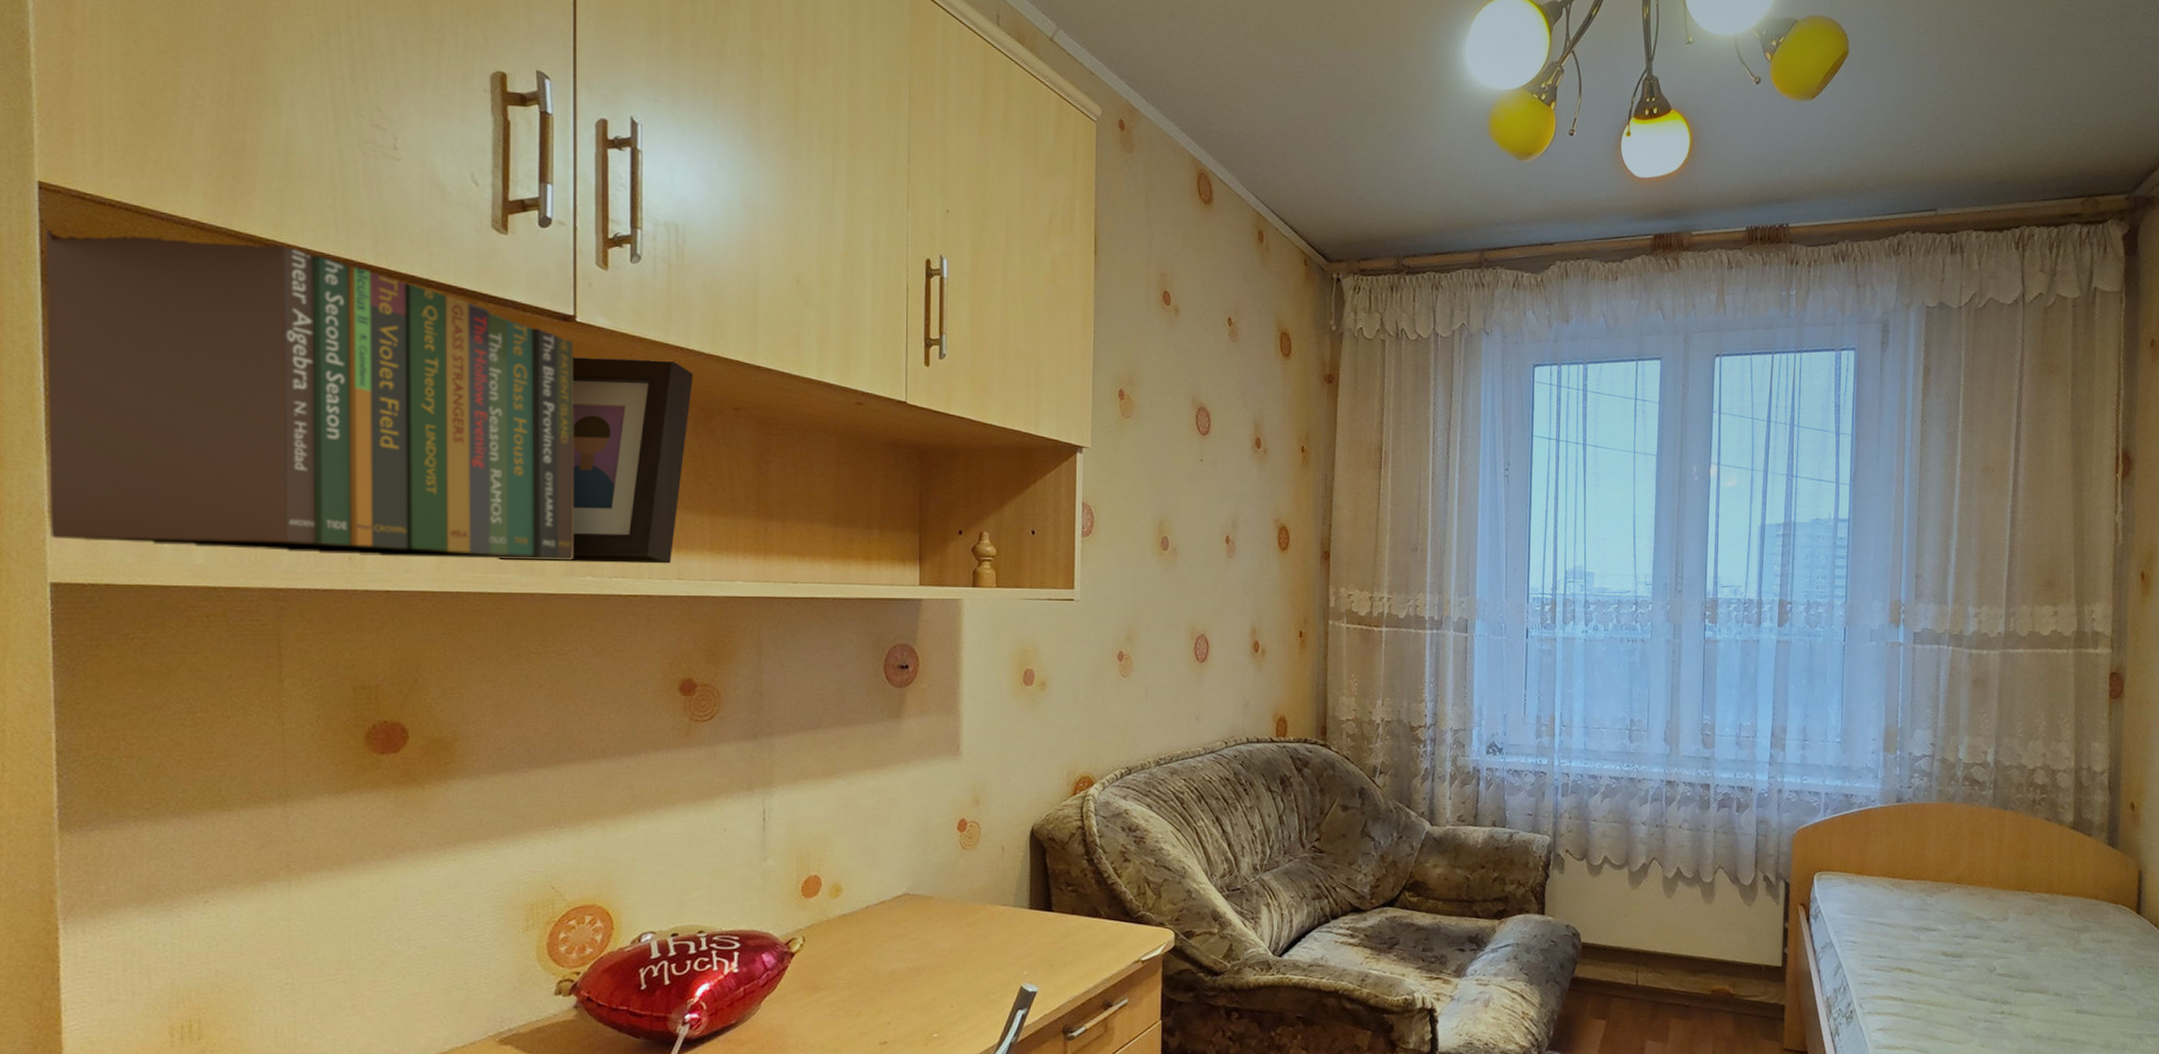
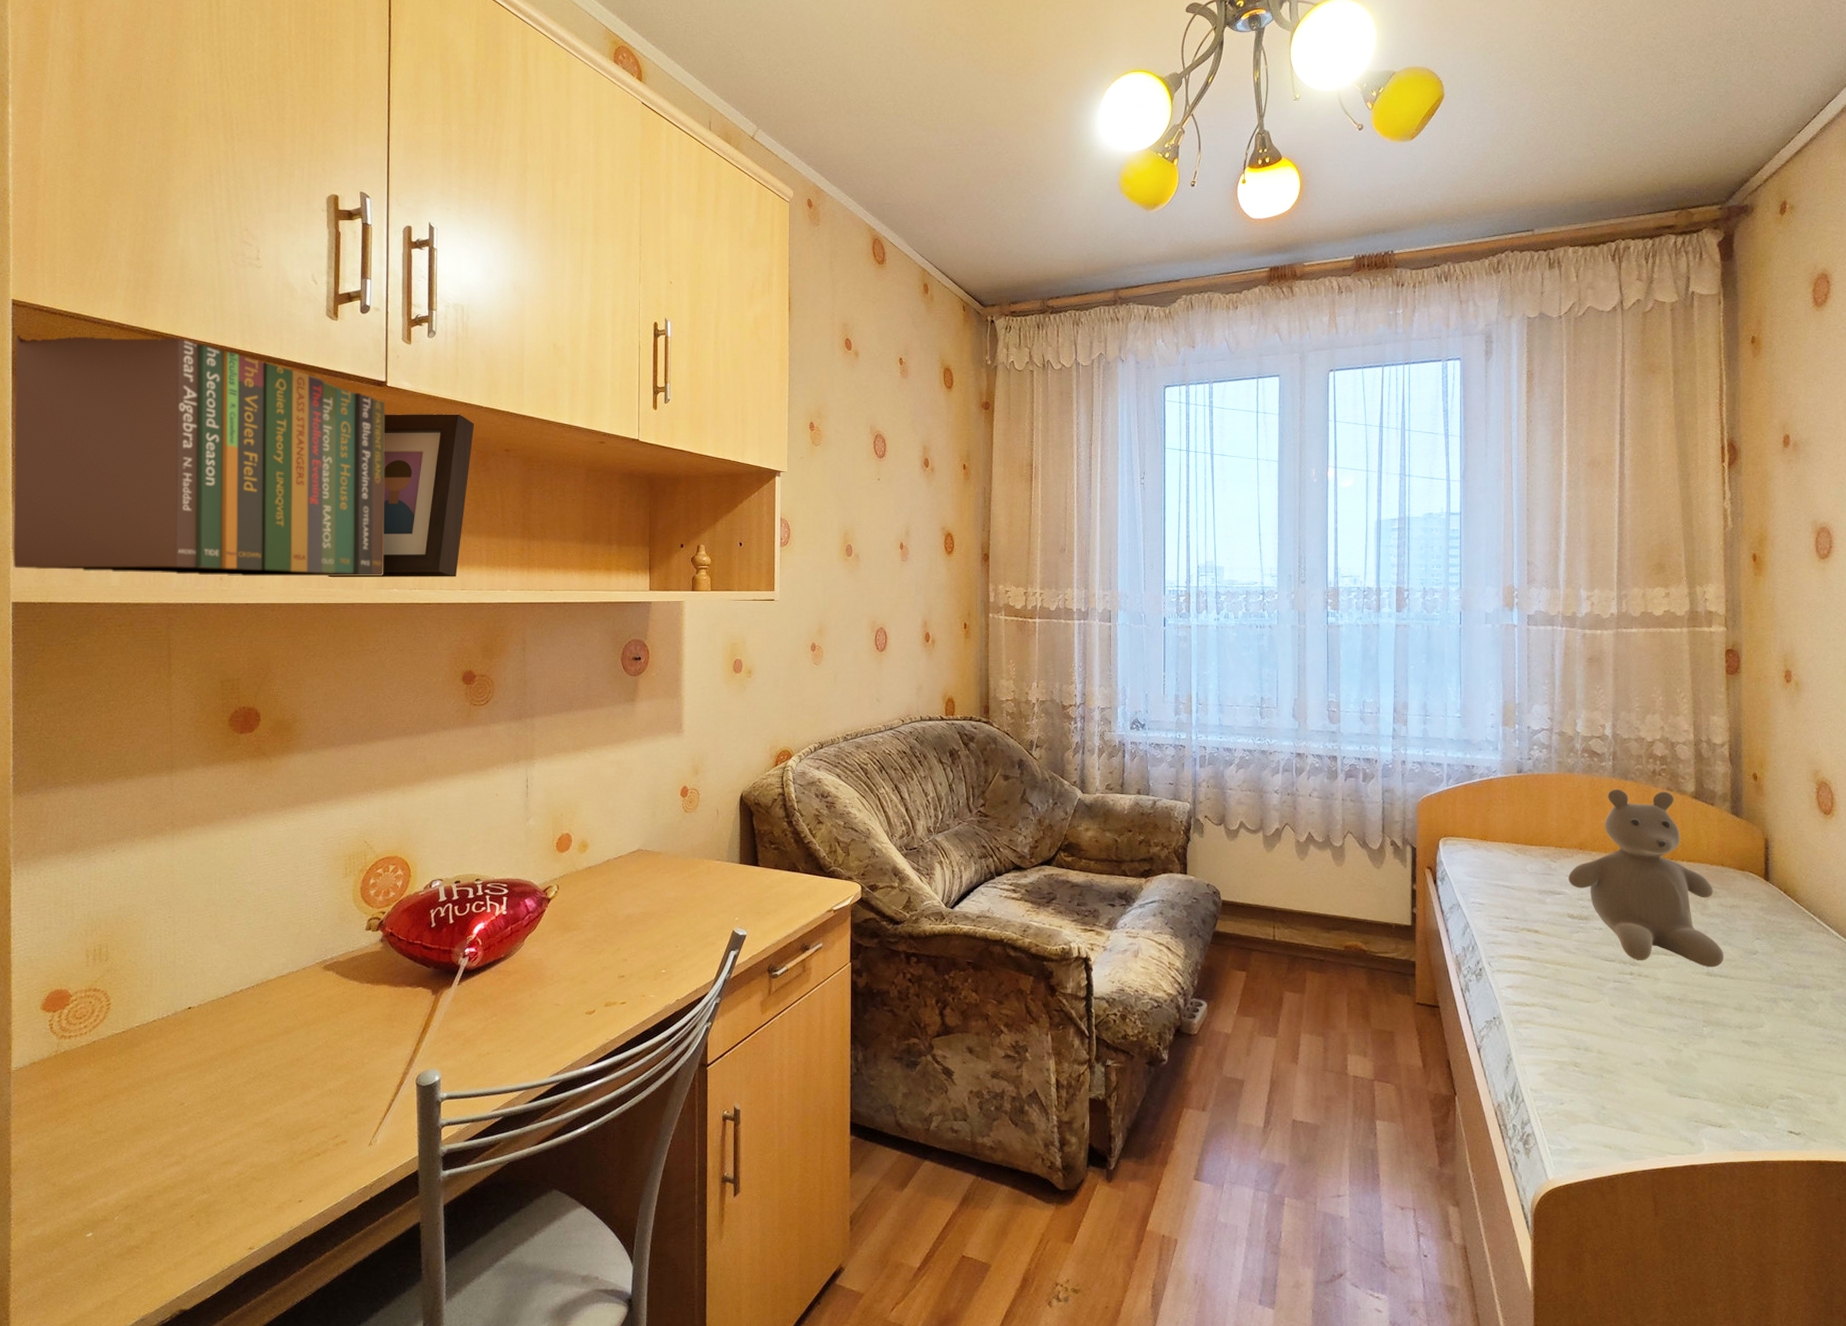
stuffed bear: none [1944,820,2094,1005] -> present [1568,789,1724,968]

